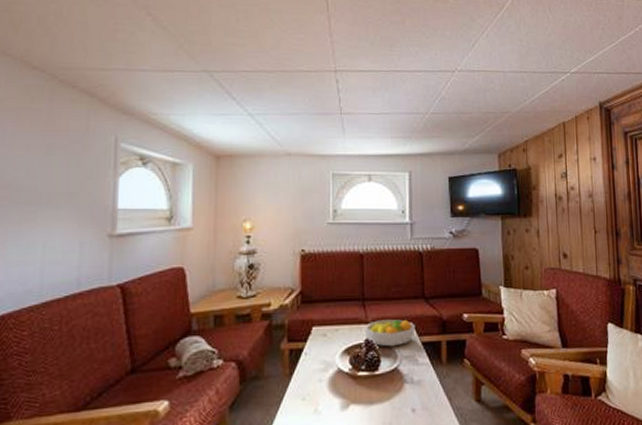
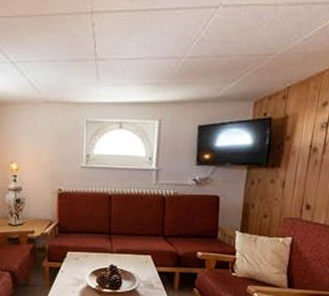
fruit bowl: present [364,319,416,347] -> none [109,251,154,273]

